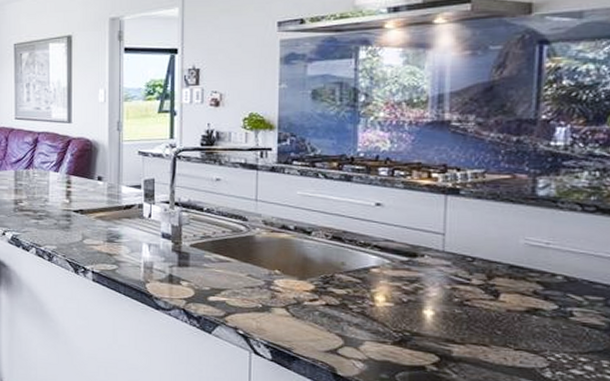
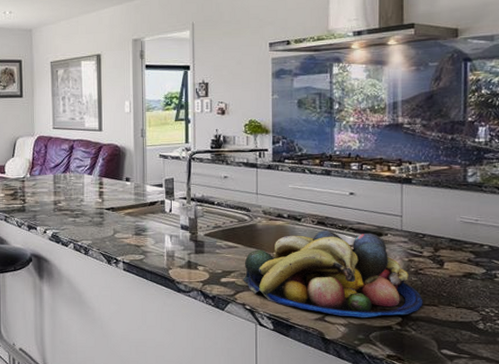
fruit bowl: none [236,247,469,355] -> present [243,230,423,317]

